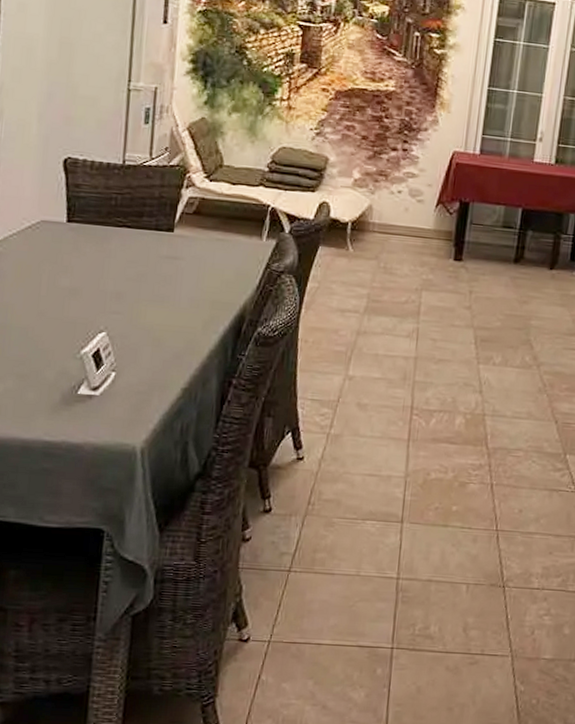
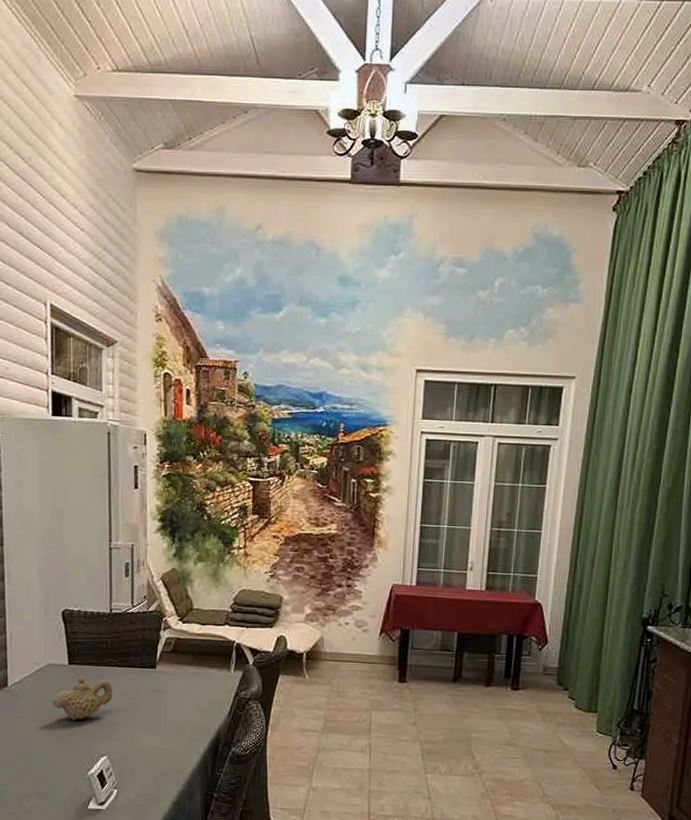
teapot: none [43,237,119,289] -> present [52,677,113,720]

